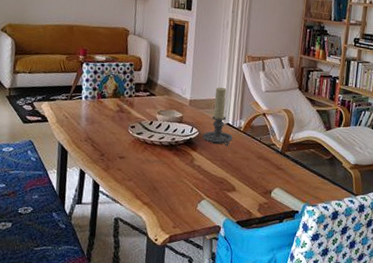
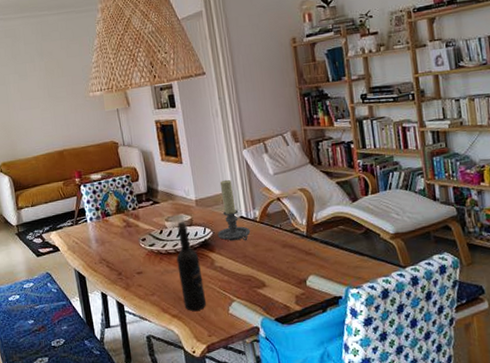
wine bottle: none [157,117,181,202] -> present [176,222,207,311]

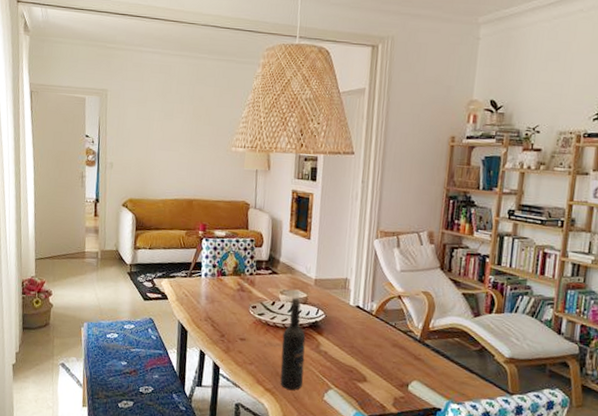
candle holder: present [217,179,251,241] -> none [329,265,364,332]

